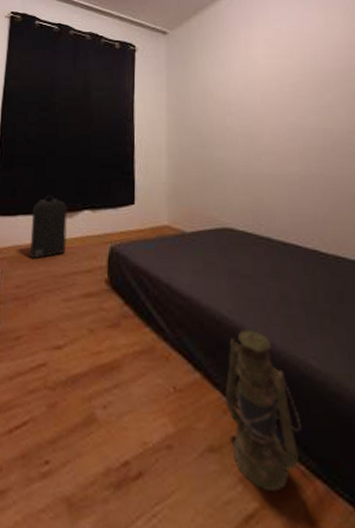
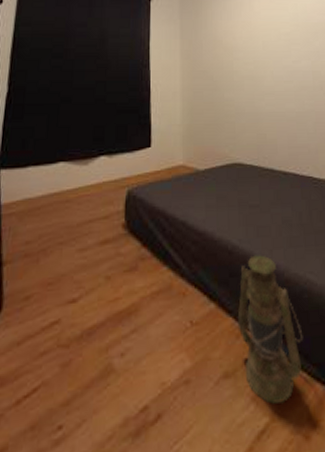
backpack: present [29,195,68,260] -> none [41,144,83,212]

